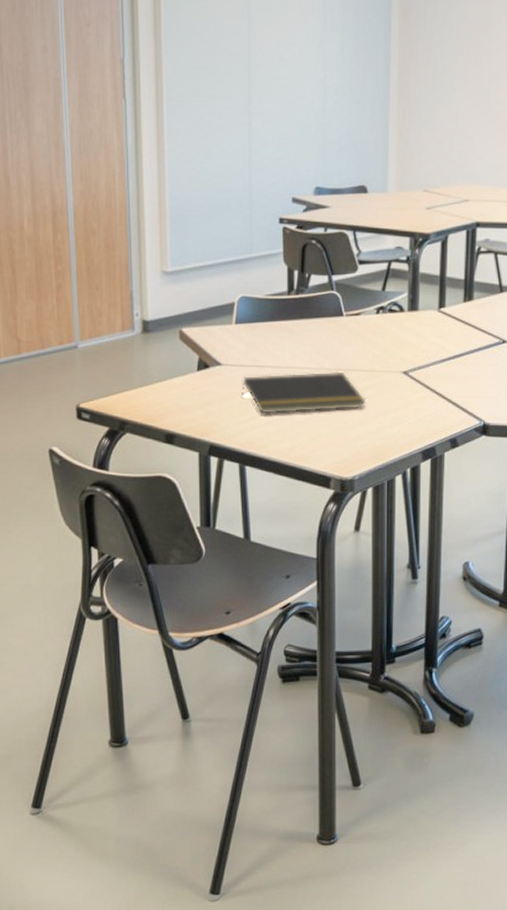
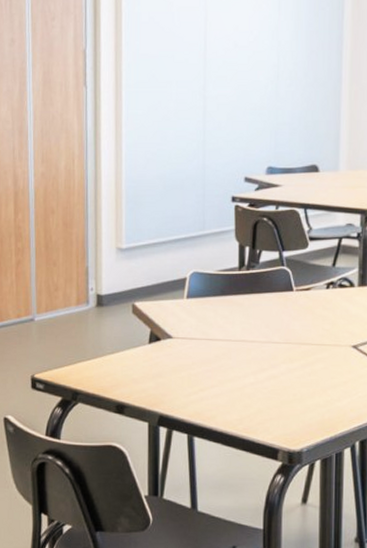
notepad: present [240,371,366,414] -> none [190,345,315,386]

